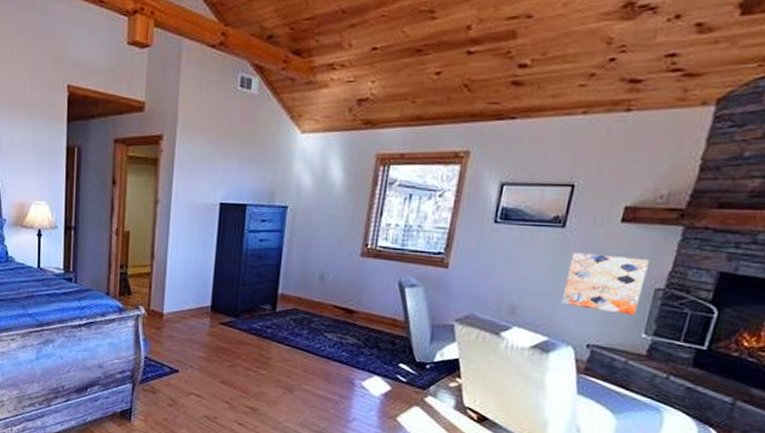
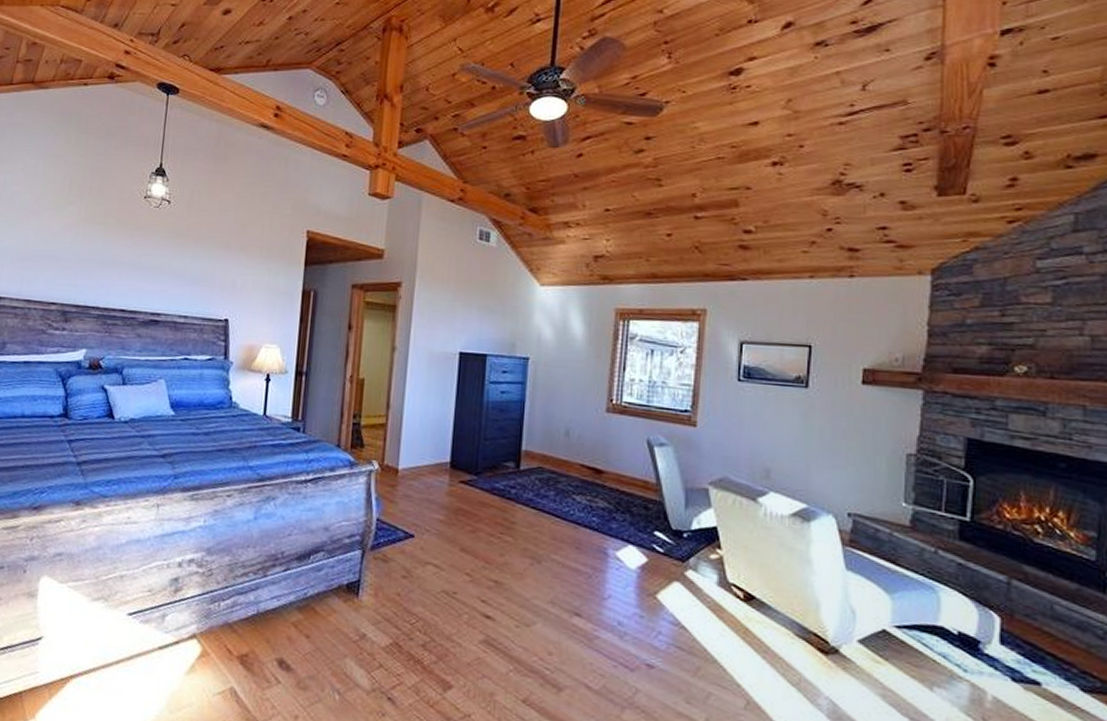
wall art: present [560,253,649,315] -> none [815,414,896,482]

